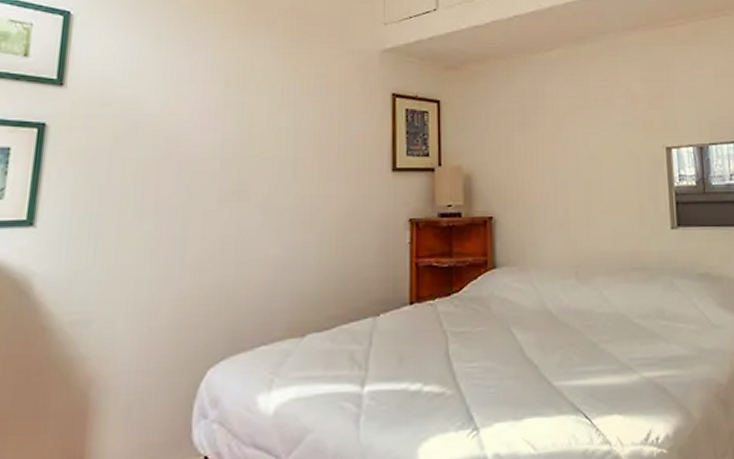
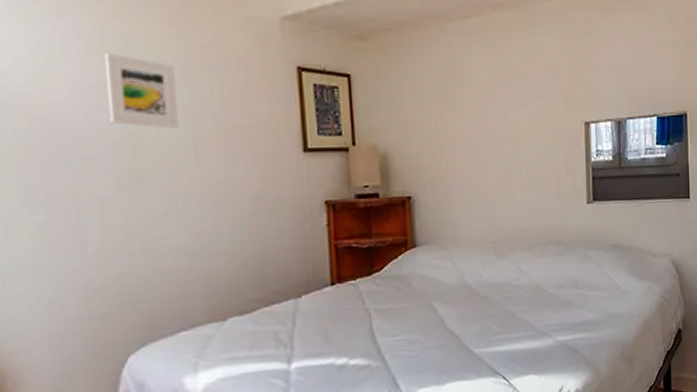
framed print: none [222,80,284,148] -> present [104,52,180,129]

